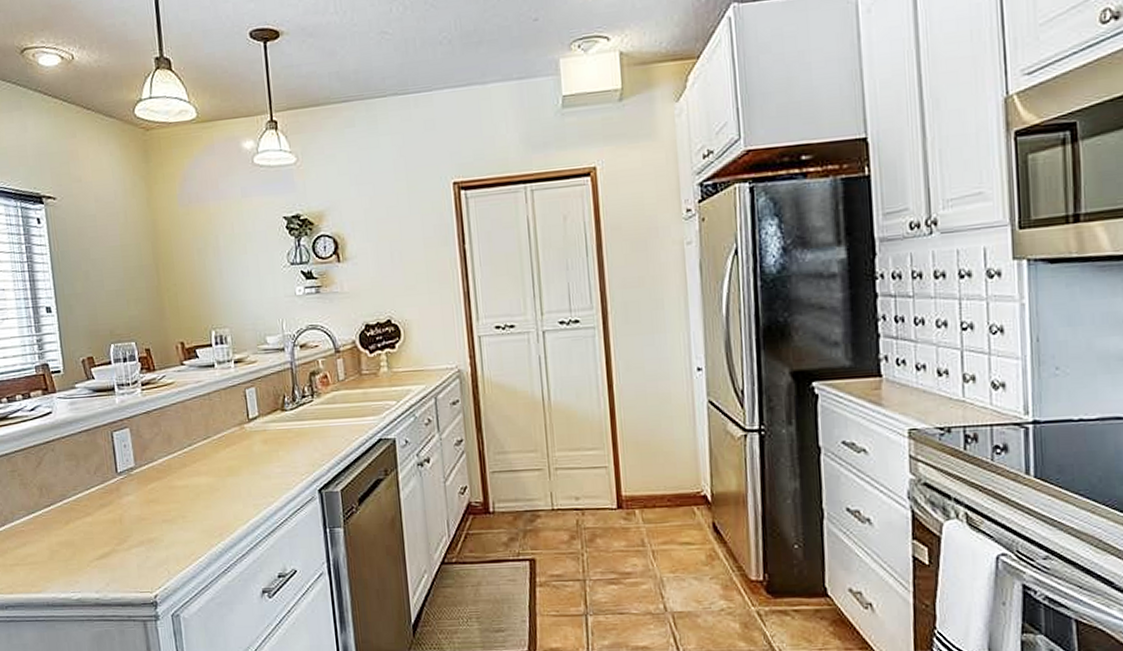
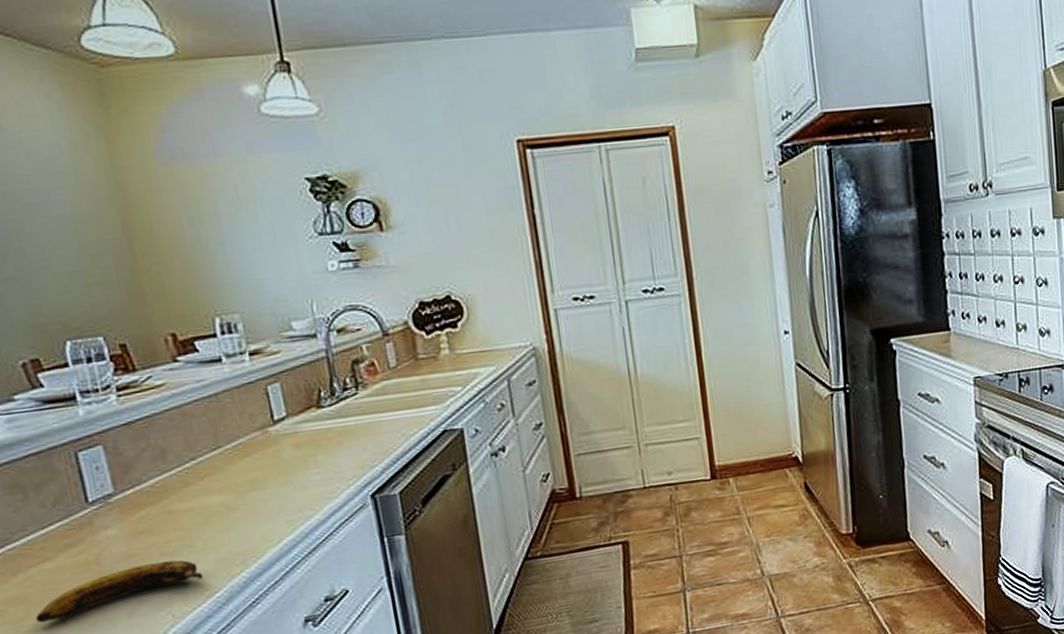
banana: none [78,526,191,564] -> present [35,559,203,623]

